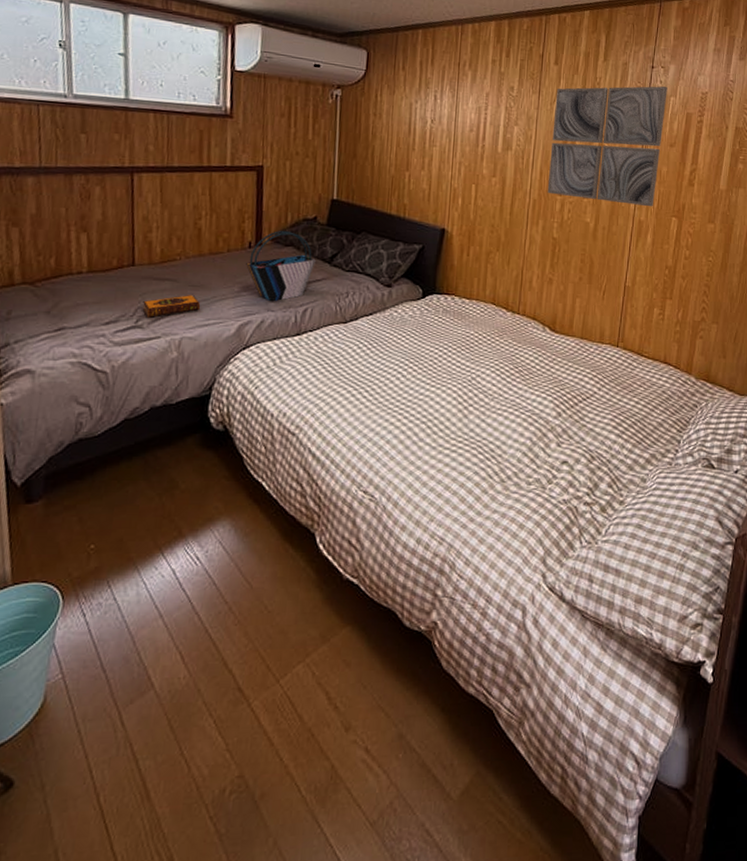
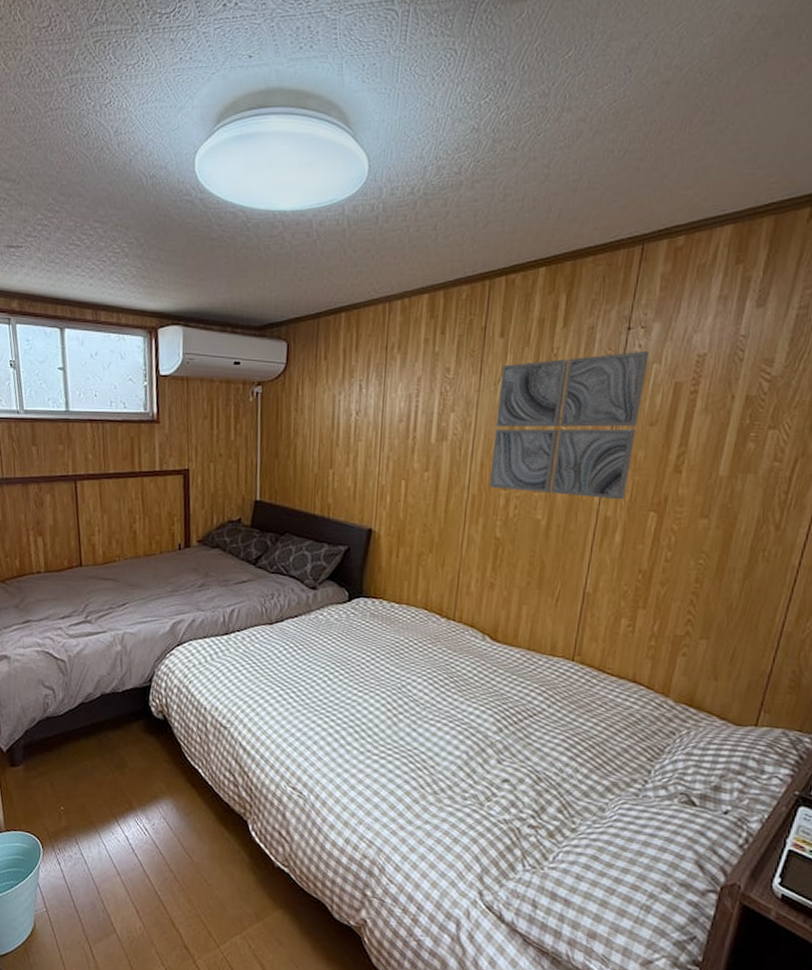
hardback book: present [142,294,201,319] -> none [90,593,139,615]
tote bag: present [246,231,316,302] -> none [177,533,241,602]

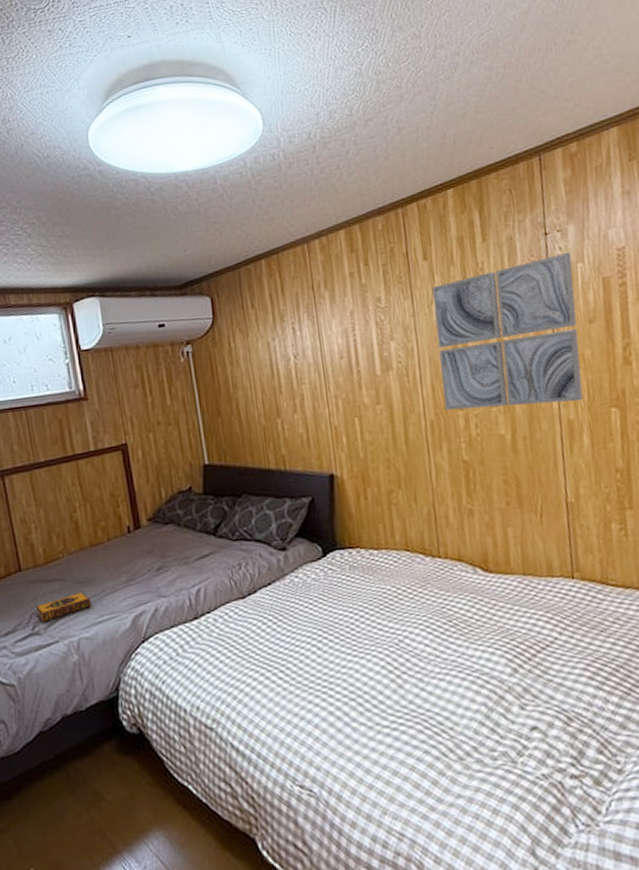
hardback book: none [90,593,139,615] -> present [36,591,92,624]

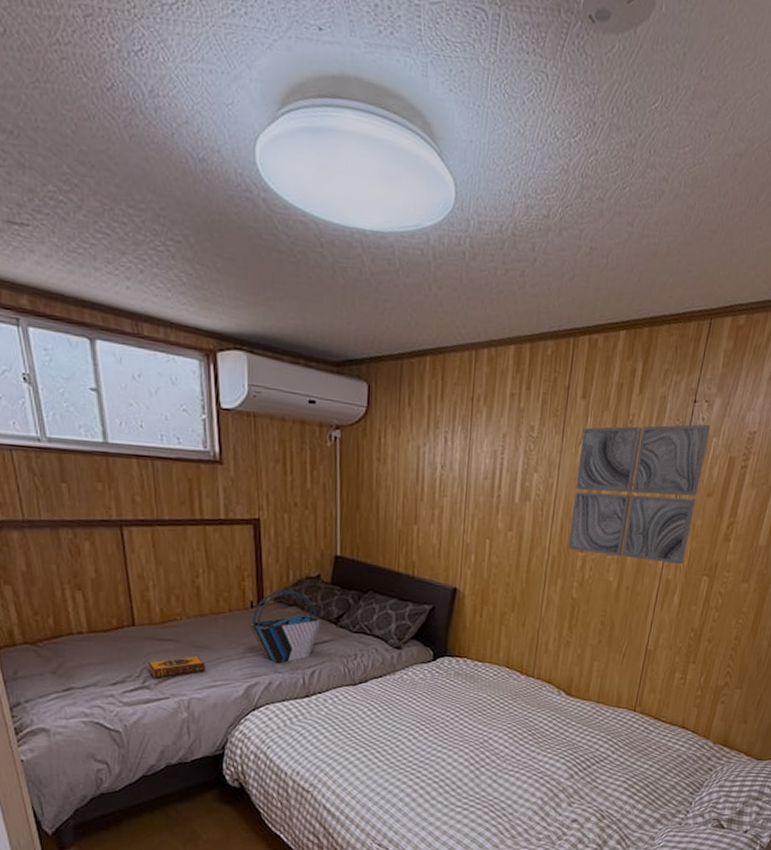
tote bag: none [128,508,200,587] -> present [249,590,321,664]

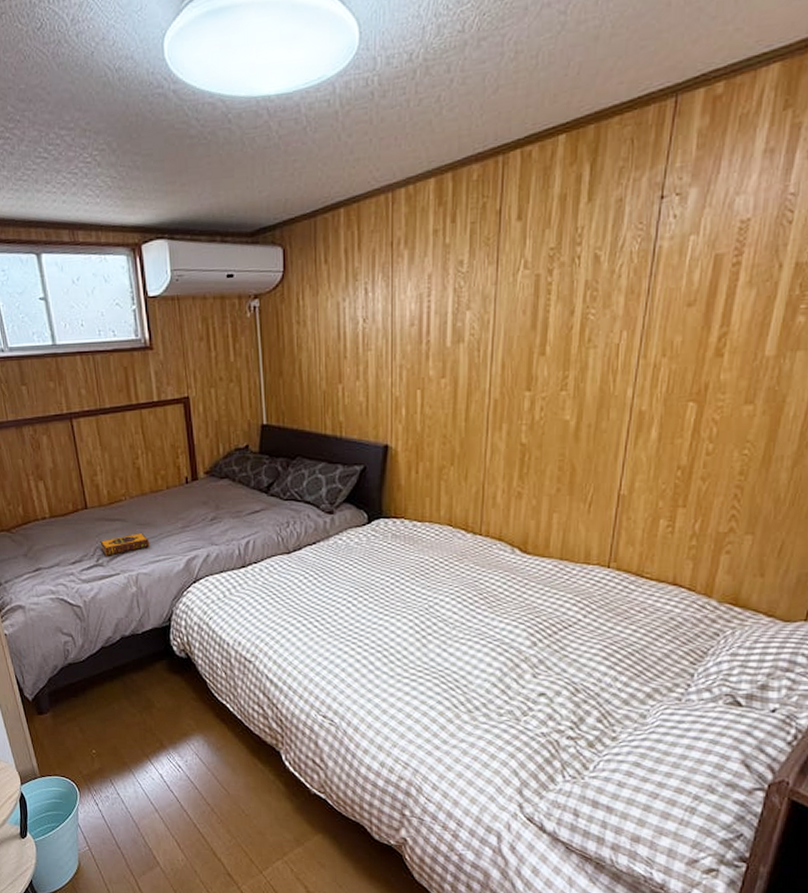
tote bag: present [249,590,321,664] -> none [185,463,252,536]
wall art: present [568,424,710,565] -> none [512,221,685,392]

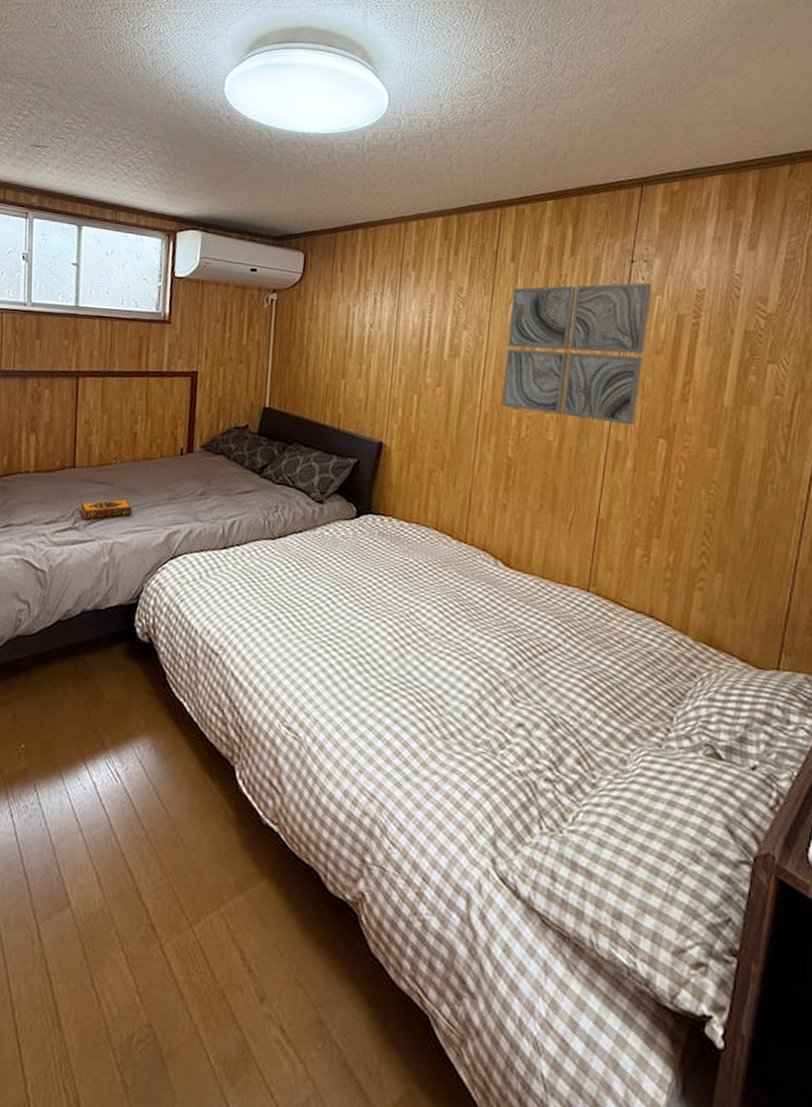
wall art: none [512,221,685,392] -> present [501,282,652,426]

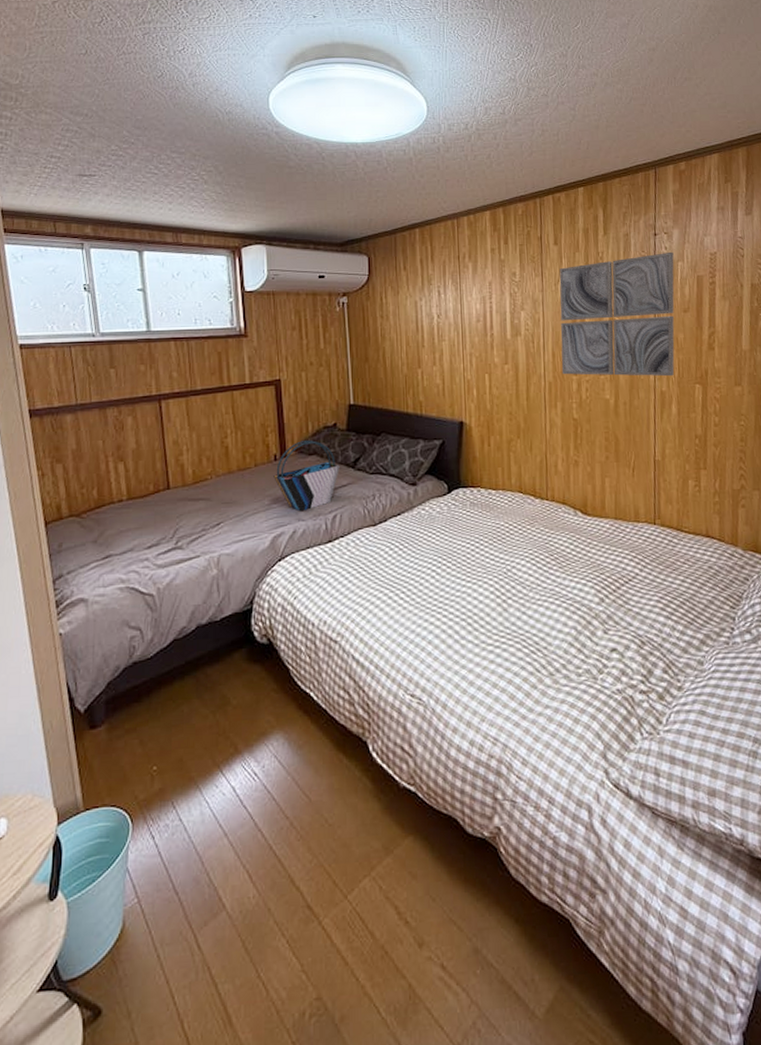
hardback book: present [79,499,133,521] -> none [180,511,235,539]
tote bag: none [177,438,246,512] -> present [273,440,340,512]

